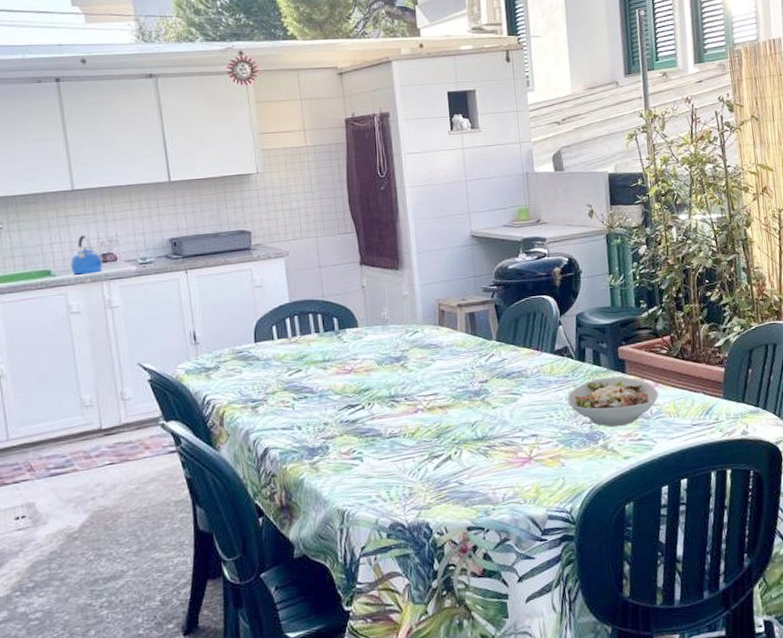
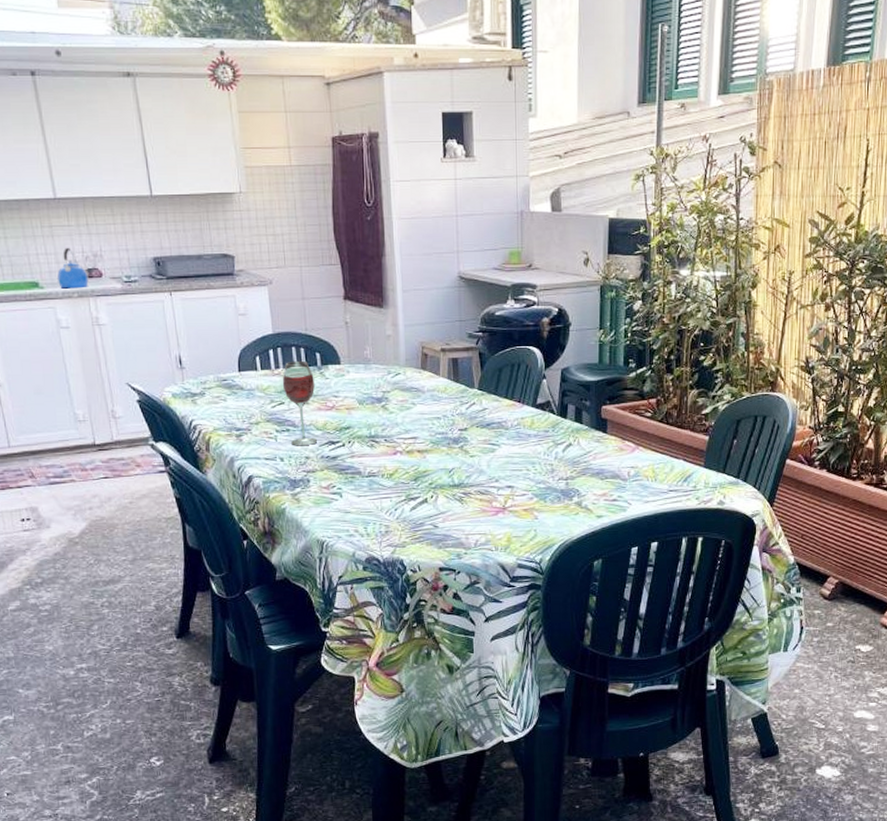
wineglass: none [299,326,336,413] -> present [282,360,317,446]
salad: present [567,376,659,427] -> none [545,436,639,485]

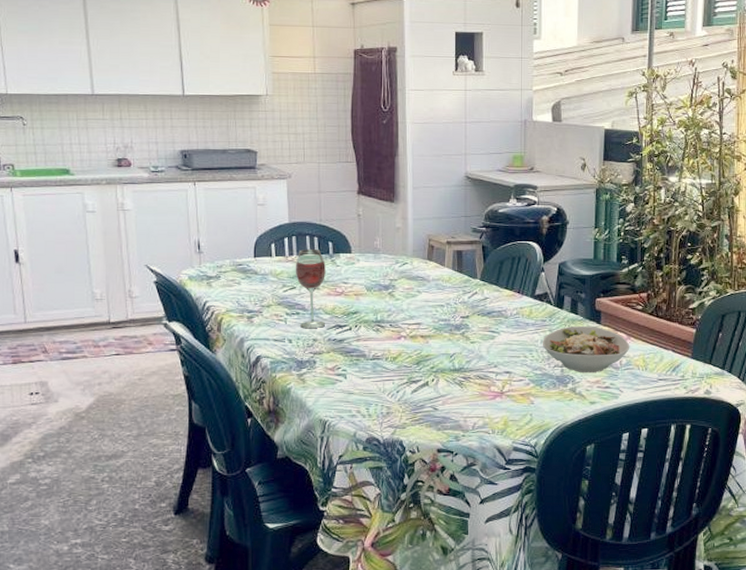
kettle: present [57,247,89,289] -> none [88,138,118,176]
salad: none [545,436,639,485] -> present [542,326,630,372]

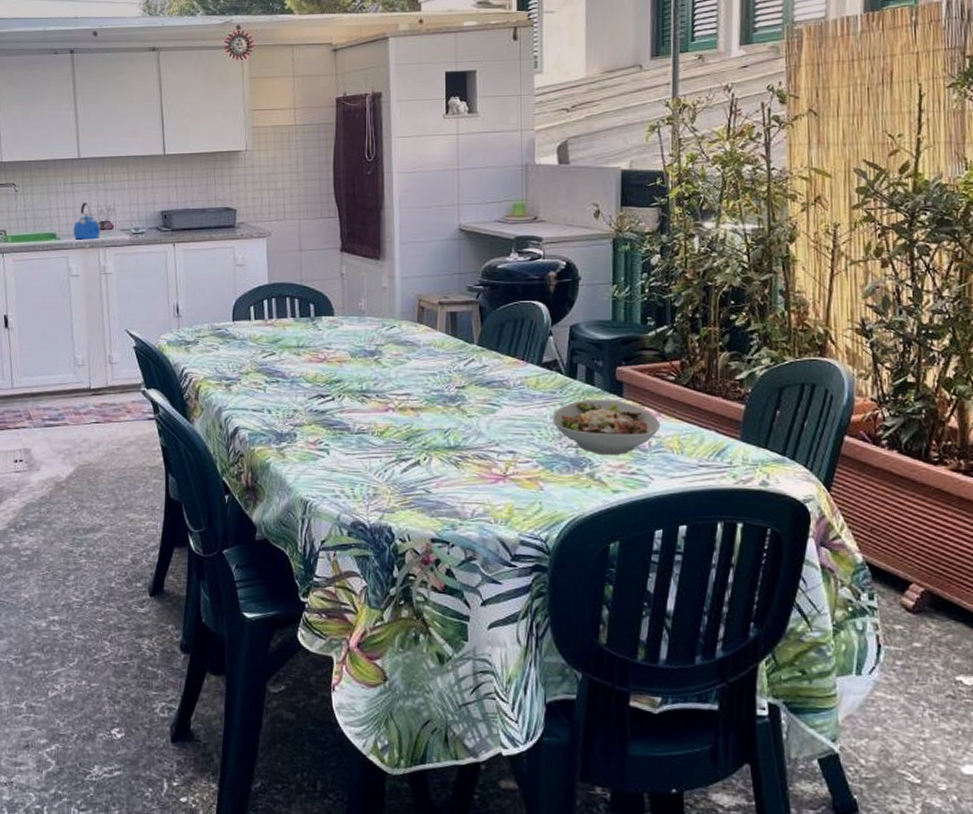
kettle: none [88,138,118,176] -> present [73,202,101,240]
wineglass: present [295,248,326,329] -> none [274,311,307,399]

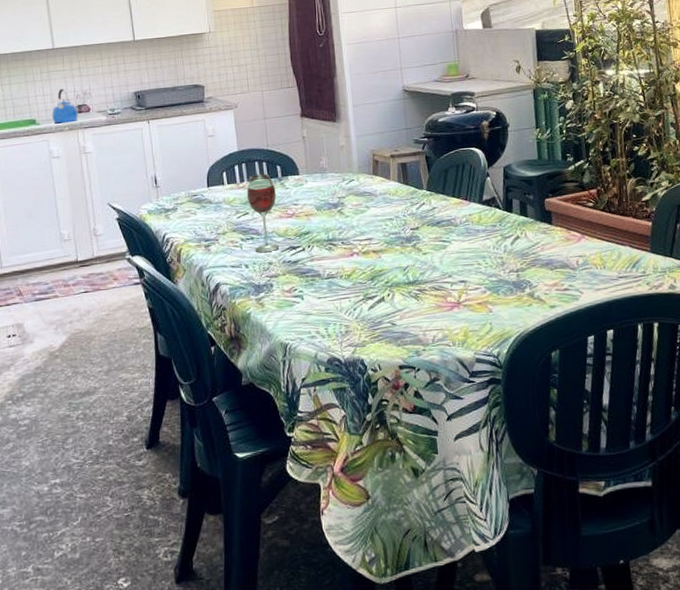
wineglass: none [274,311,307,399] -> present [246,173,279,253]
salad: present [551,400,661,455] -> none [494,228,585,276]

